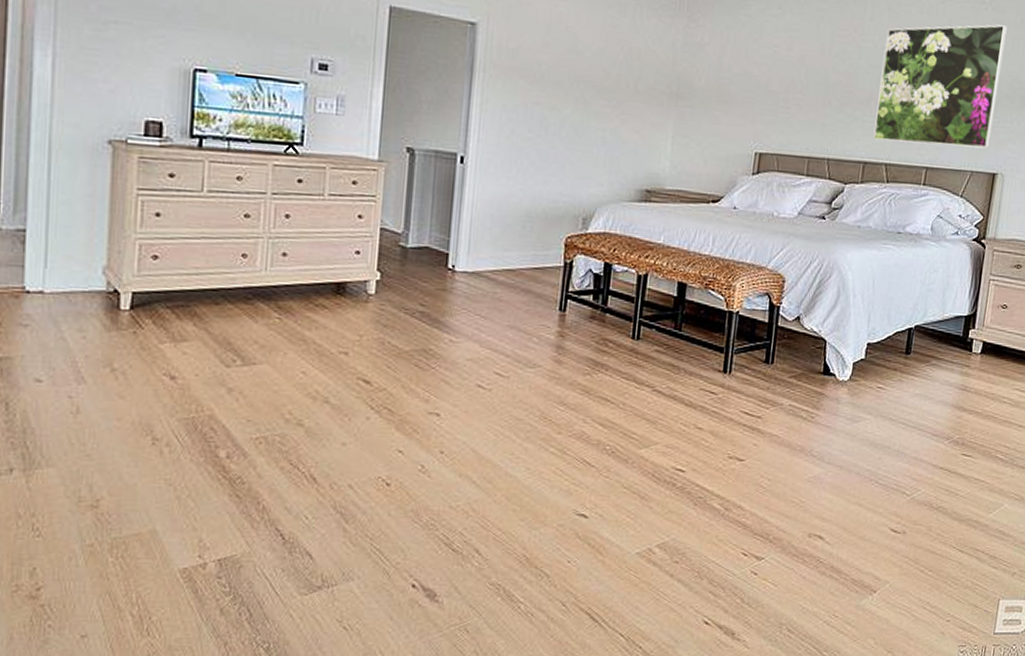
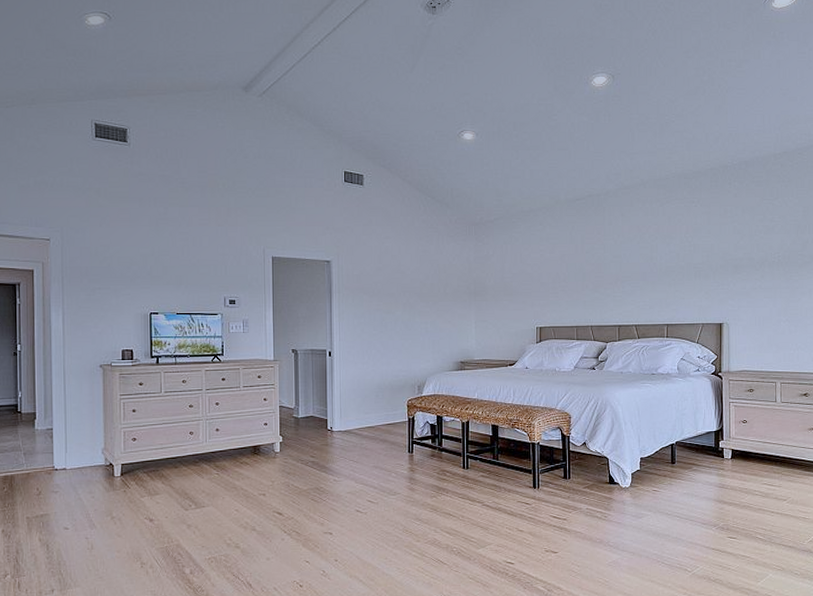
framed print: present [873,25,1007,149] -> none [623,216,714,308]

